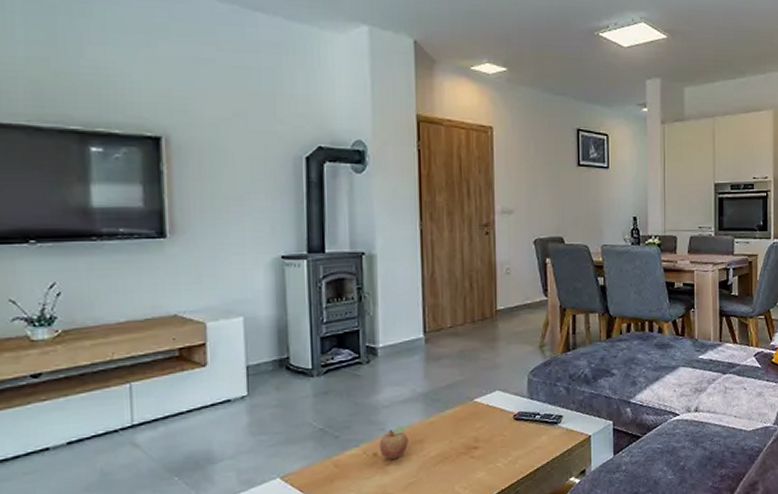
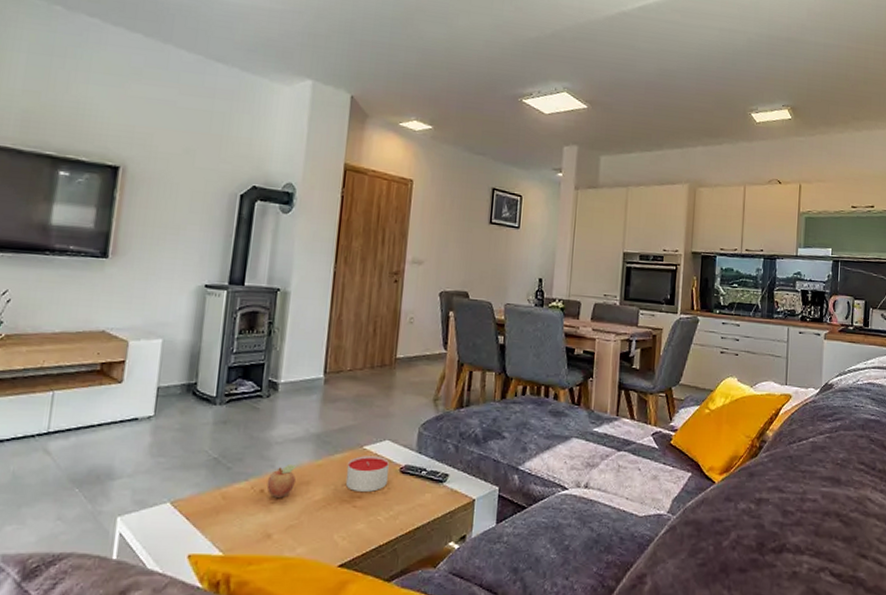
candle: none [459,406,502,444] -> present [345,455,389,493]

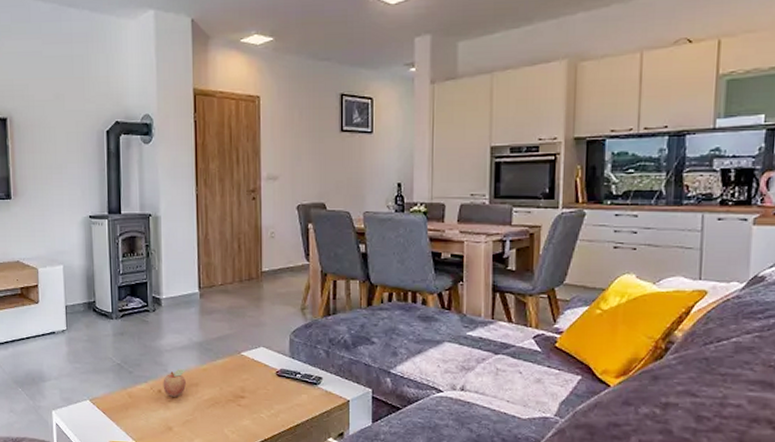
candle: present [345,455,389,493] -> none [228,360,266,393]

